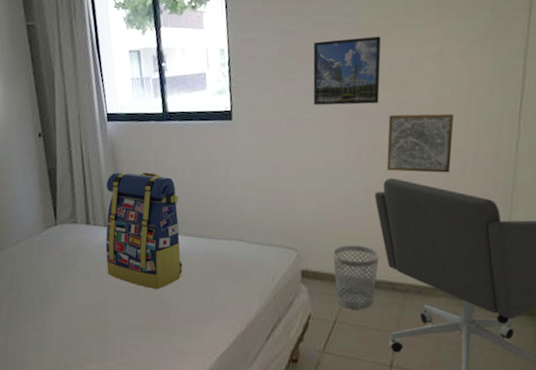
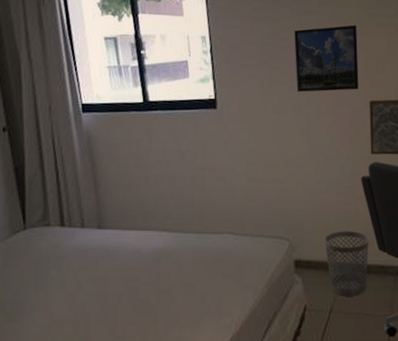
backpack: present [105,172,183,290] -> none [82,166,171,293]

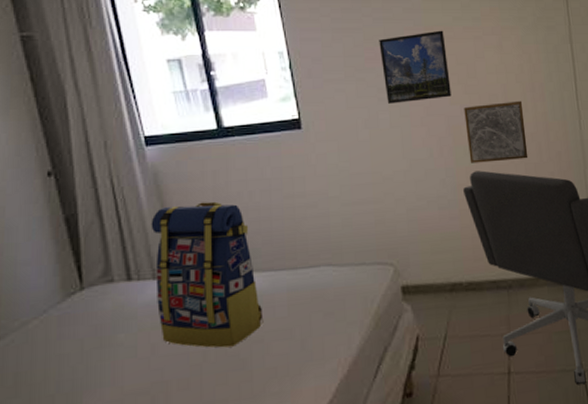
backpack: none [82,166,171,293] -> present [151,201,264,348]
wastebasket: present [324,231,369,297] -> none [431,247,480,319]

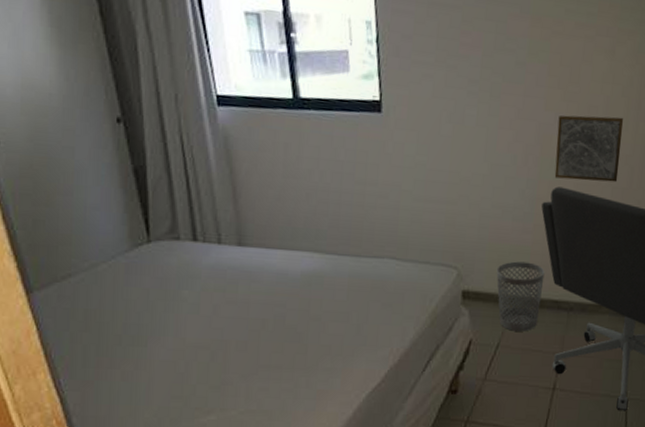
backpack: present [151,201,264,348] -> none [218,174,323,320]
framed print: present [379,30,452,104] -> none [477,22,552,102]
wastebasket: none [431,247,480,319] -> present [496,261,545,332]

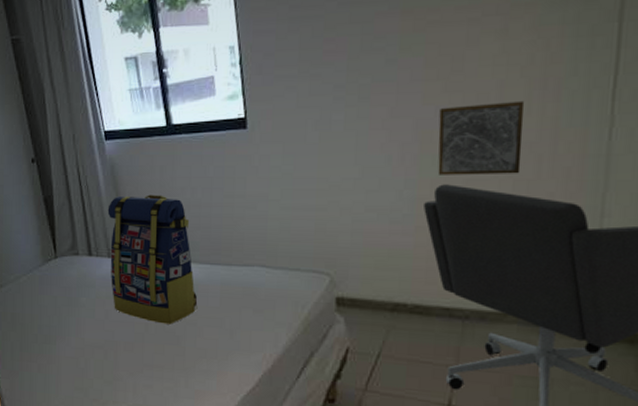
backpack: none [218,174,323,320] -> present [107,194,198,325]
wastebasket: present [496,261,545,332] -> none [373,266,431,341]

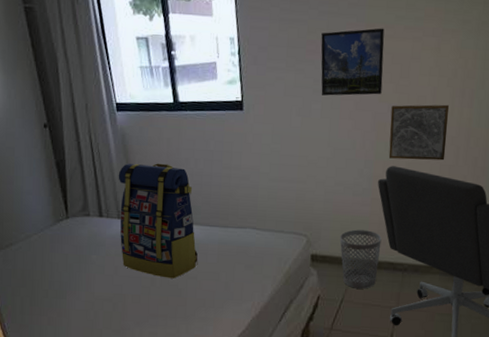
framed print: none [342,12,428,103] -> present [321,28,385,96]
wastebasket: none [373,266,431,341] -> present [339,229,382,289]

